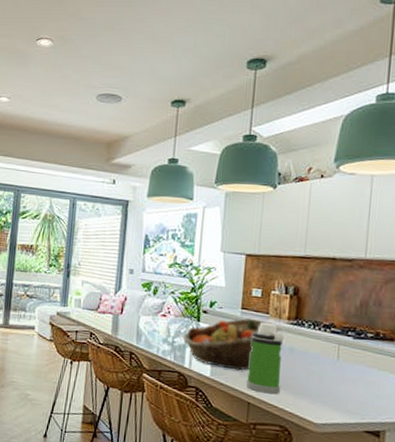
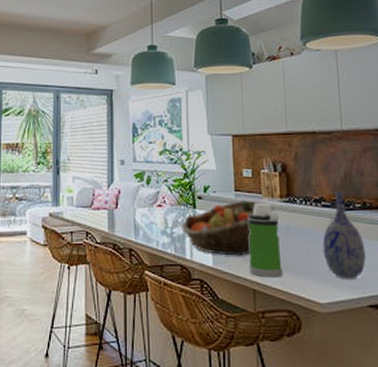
vase: none [325,319,371,405] -> present [322,191,366,279]

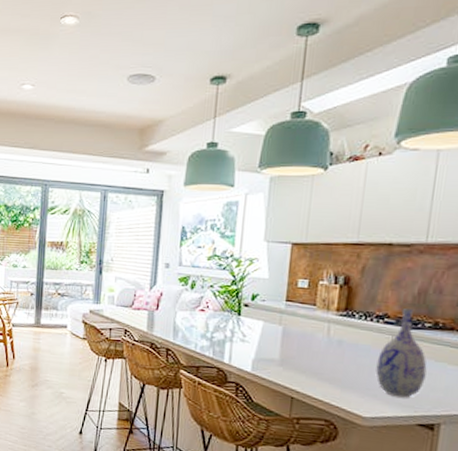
fruit basket: present [182,201,275,256] -> none [223,311,329,365]
water bottle: present [247,204,284,278] -> none [289,315,333,389]

